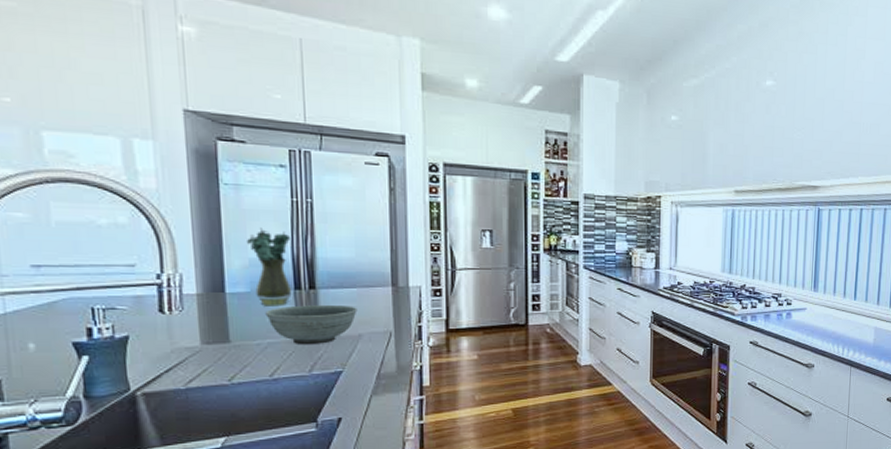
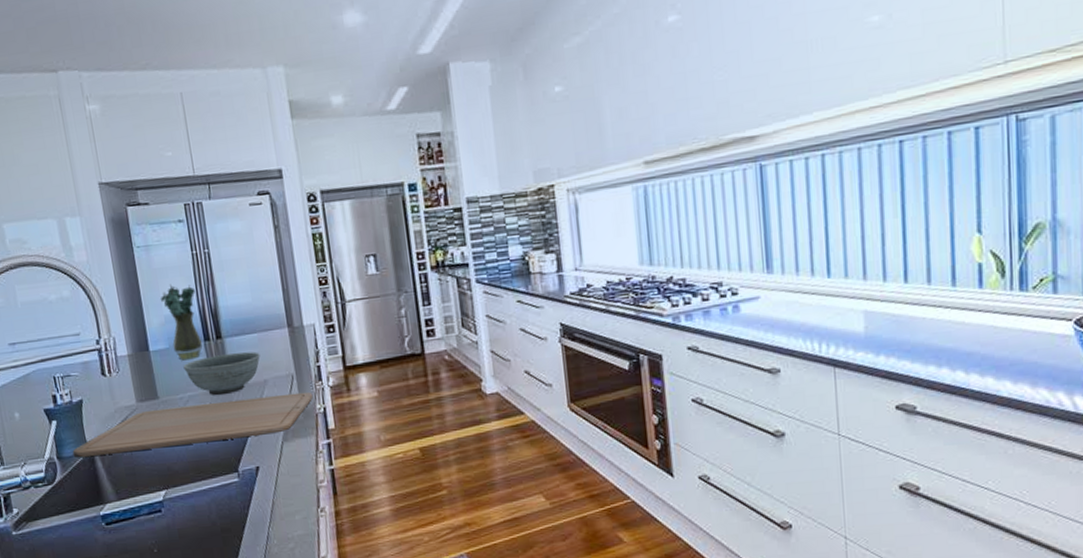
chopping board: none [106,349,411,399] -> present [72,391,314,458]

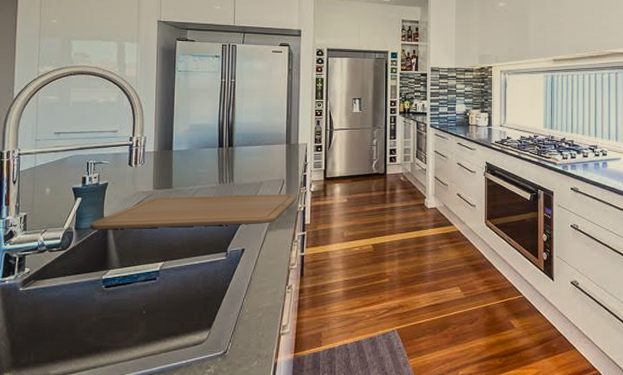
vase: present [160,284,203,361] -> none [189,102,218,160]
bowl: present [183,351,260,396] -> none [198,159,261,190]

